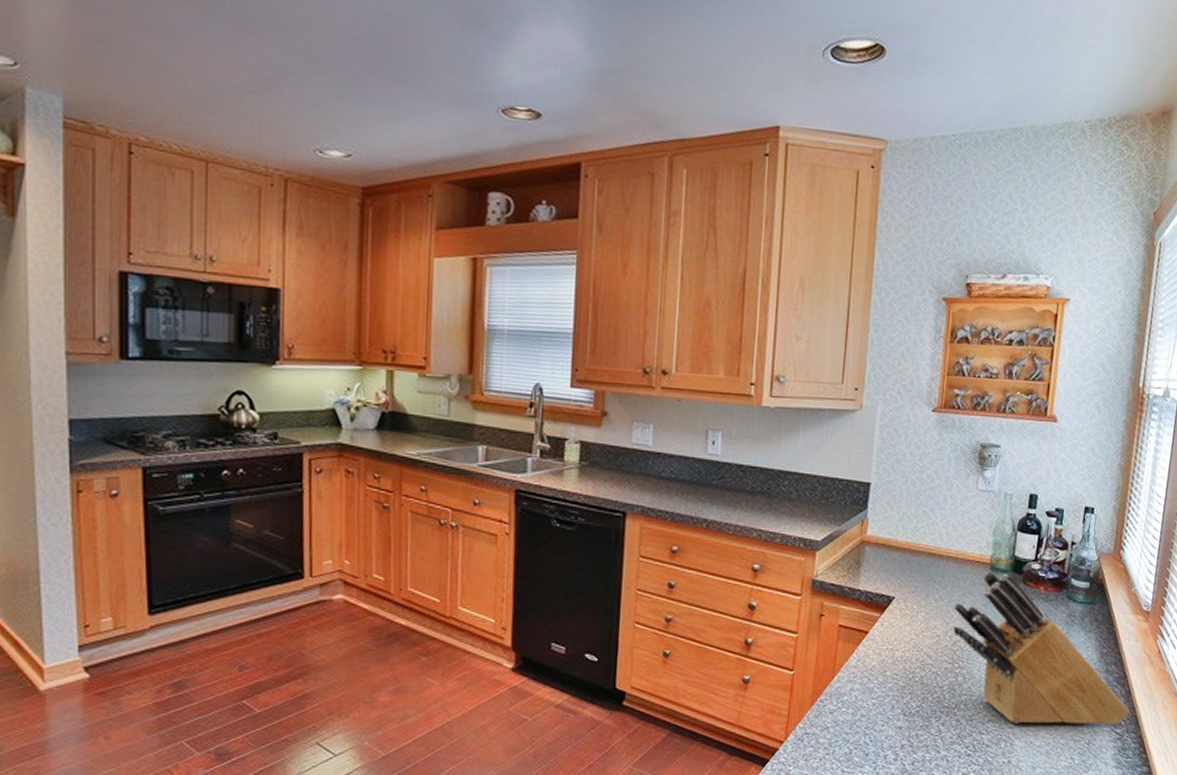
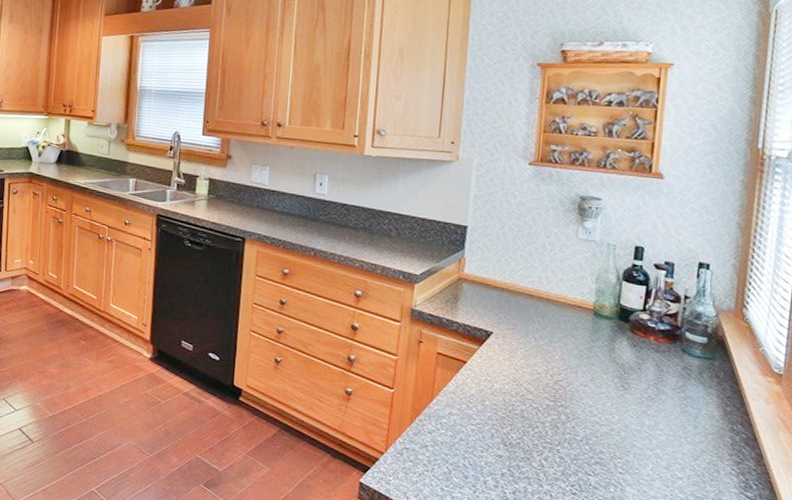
knife block: present [953,573,1130,724] -> none [554,318,763,488]

